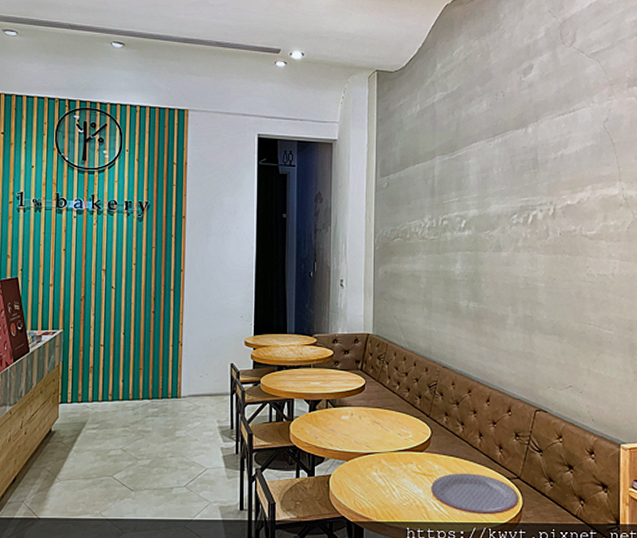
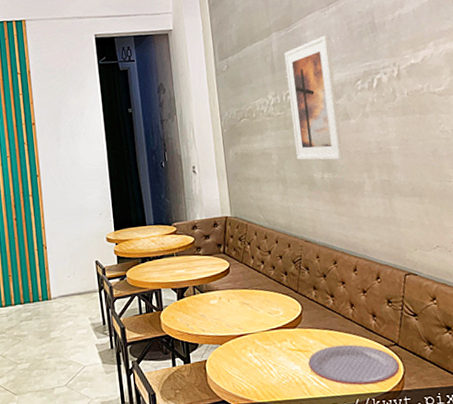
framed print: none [444,165,491,291] -> present [284,35,344,160]

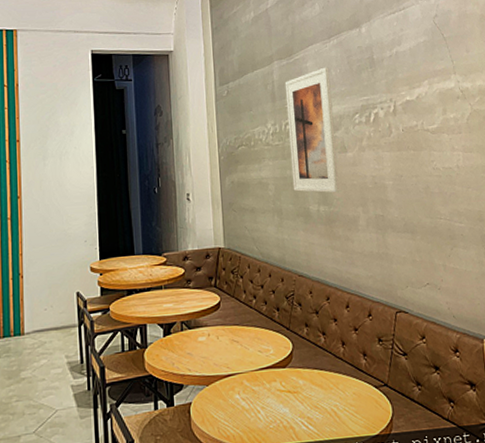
plate: present [308,344,400,385] -> none [297,385,389,429]

